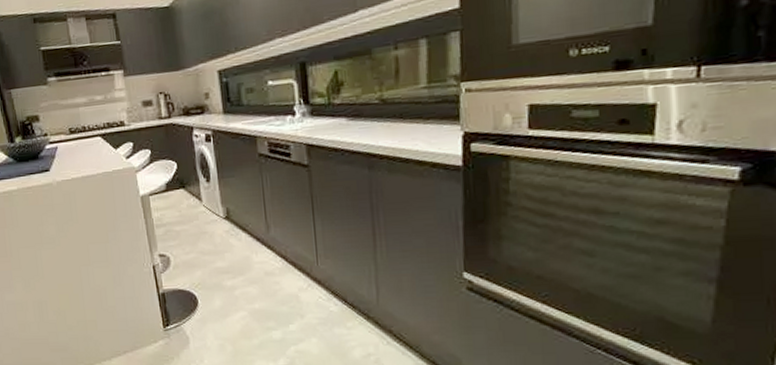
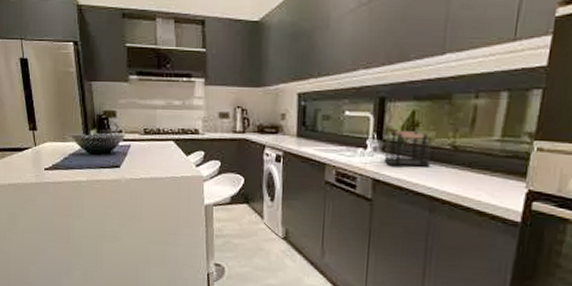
dish rack: none [312,89,361,130] -> present [384,130,432,168]

